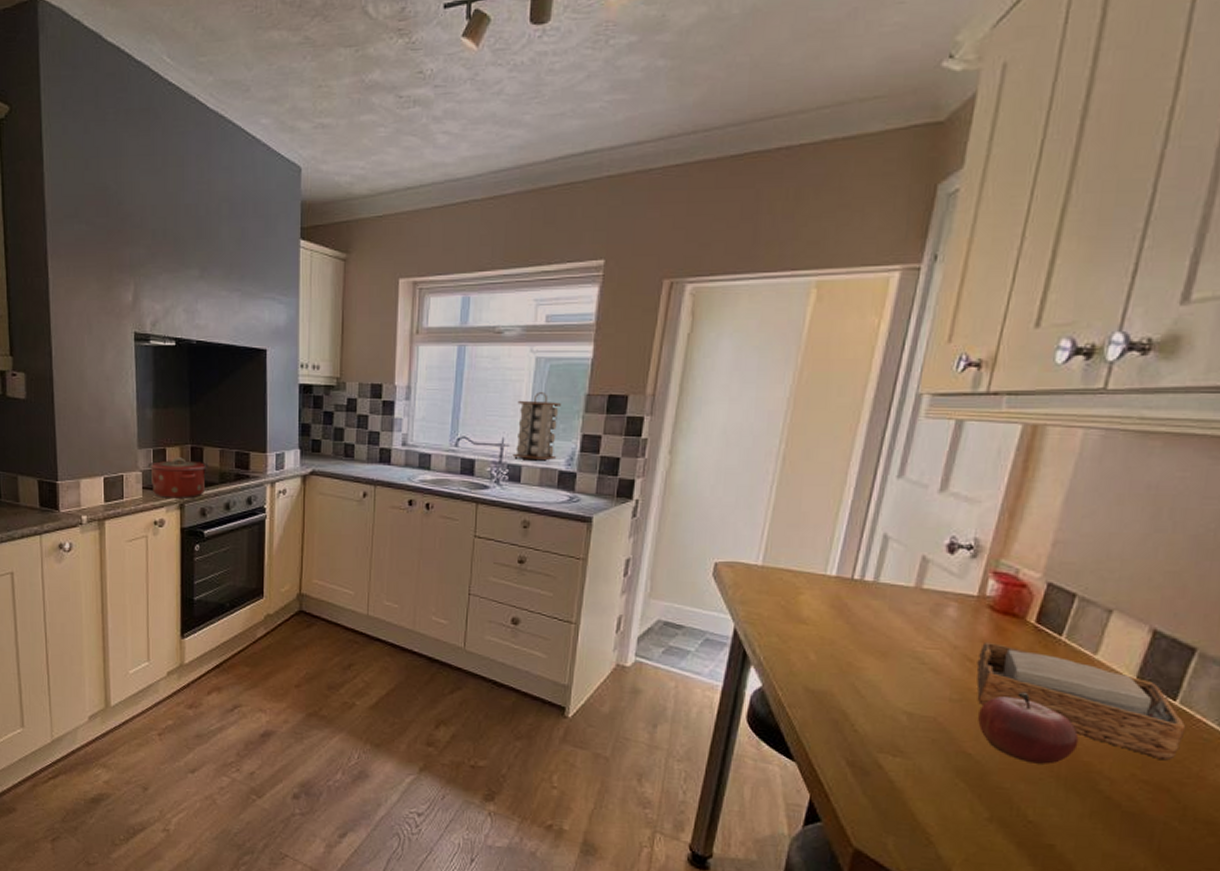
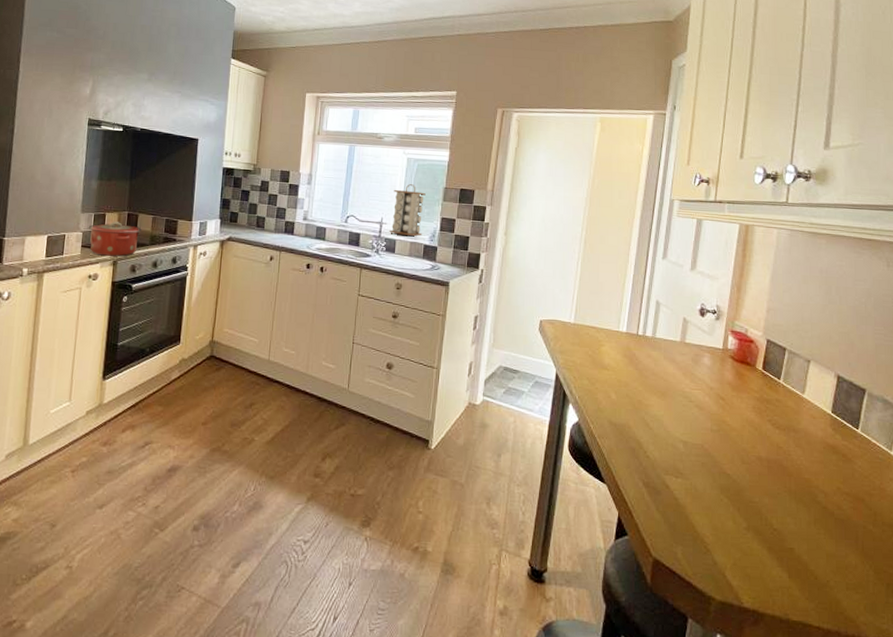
napkin holder: present [976,641,1186,761] -> none [727,384,868,477]
fruit: present [978,691,1079,764] -> none [732,423,800,481]

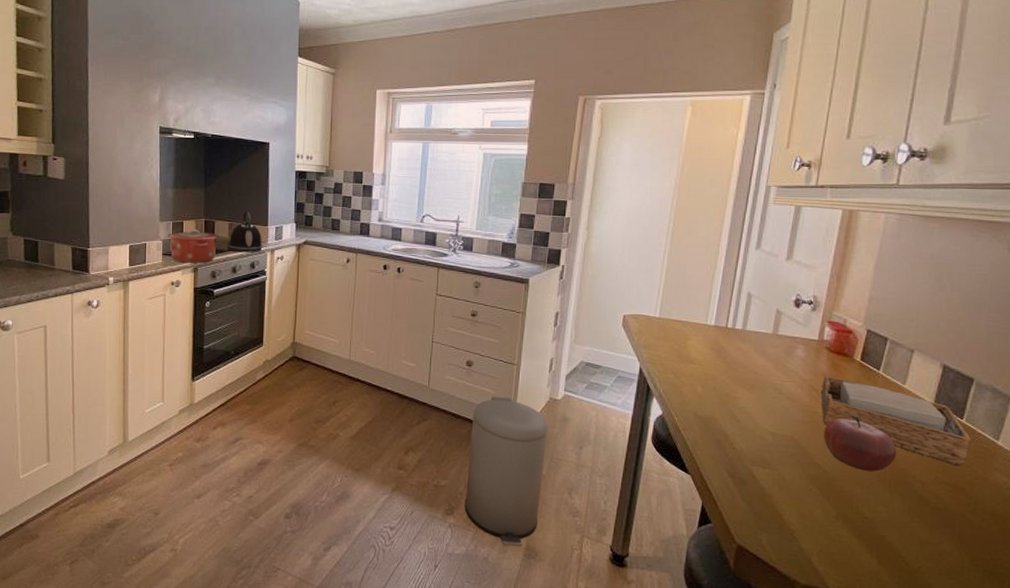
kettle: none [150,205,186,248] -> present [228,210,263,253]
pedal bin: none [381,400,467,562] -> present [464,396,549,547]
spice rack: present [389,183,426,237] -> none [466,179,503,235]
napkin holder: none [727,384,868,477] -> present [820,375,971,466]
fruit: none [732,423,800,481] -> present [824,414,897,471]

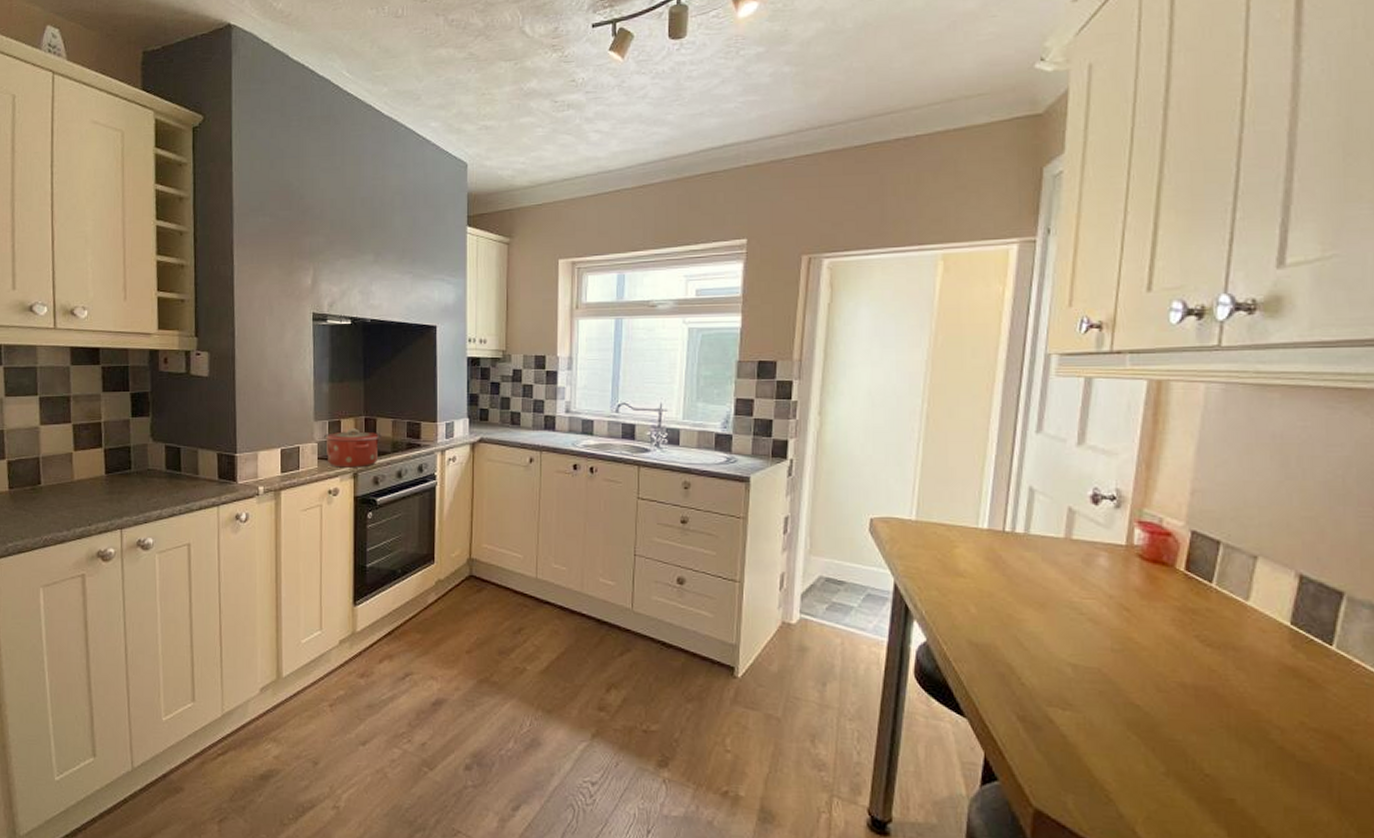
kettle: present [228,210,263,253] -> none [392,405,432,454]
pedal bin: present [464,396,549,547] -> none [681,620,782,809]
napkin holder: present [820,375,971,466] -> none [1133,590,1347,708]
fruit: present [824,414,897,471] -> none [1142,640,1244,714]

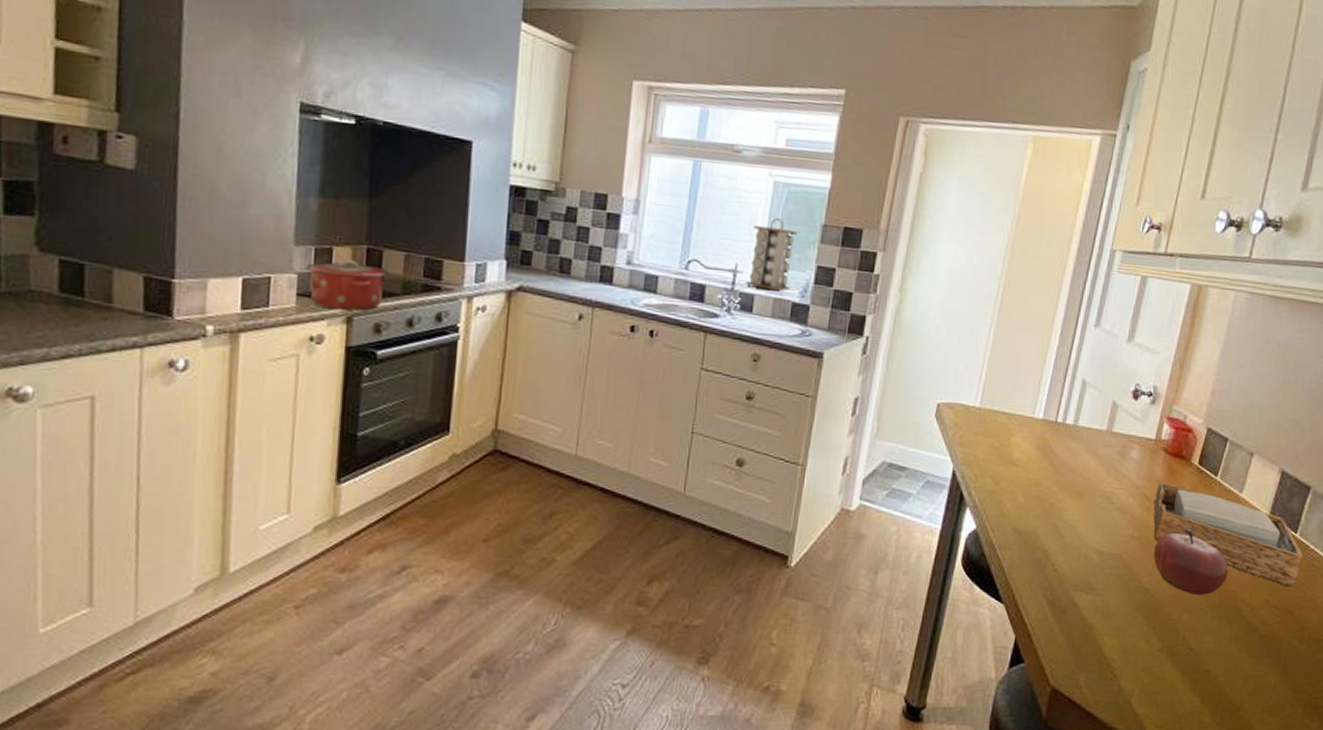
spice rack: none [671,359,714,424] -> present [745,217,797,292]
napkin holder: none [1133,590,1347,708] -> present [1153,482,1304,587]
fruit: none [1142,640,1244,714] -> present [1153,528,1229,595]

